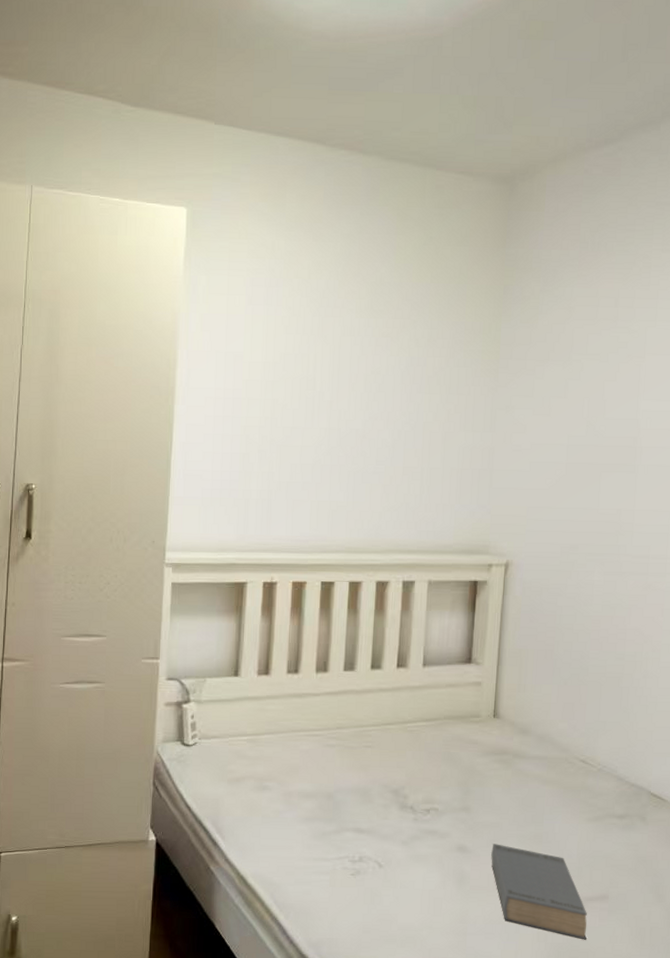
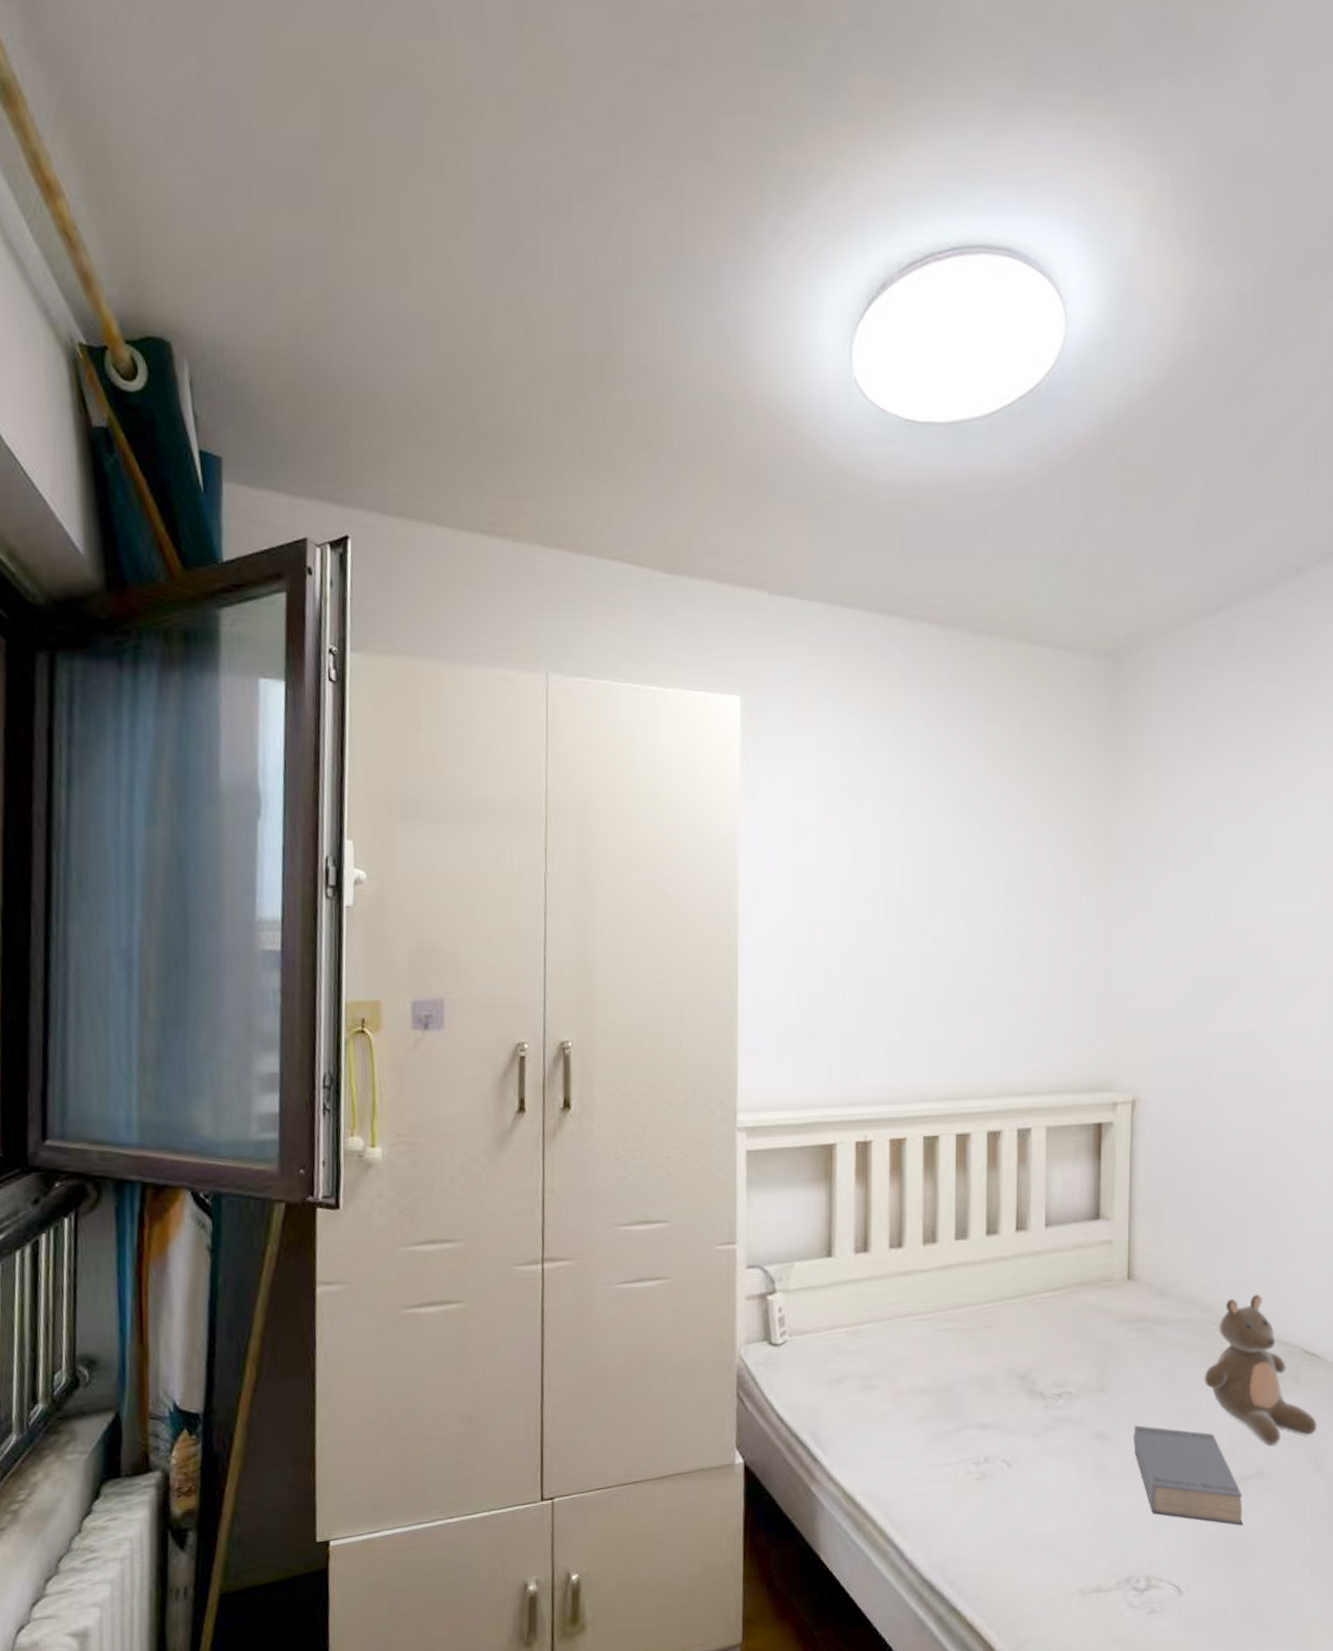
stuffed bear: none [557,740,659,873] -> present [1204,1294,1317,1445]

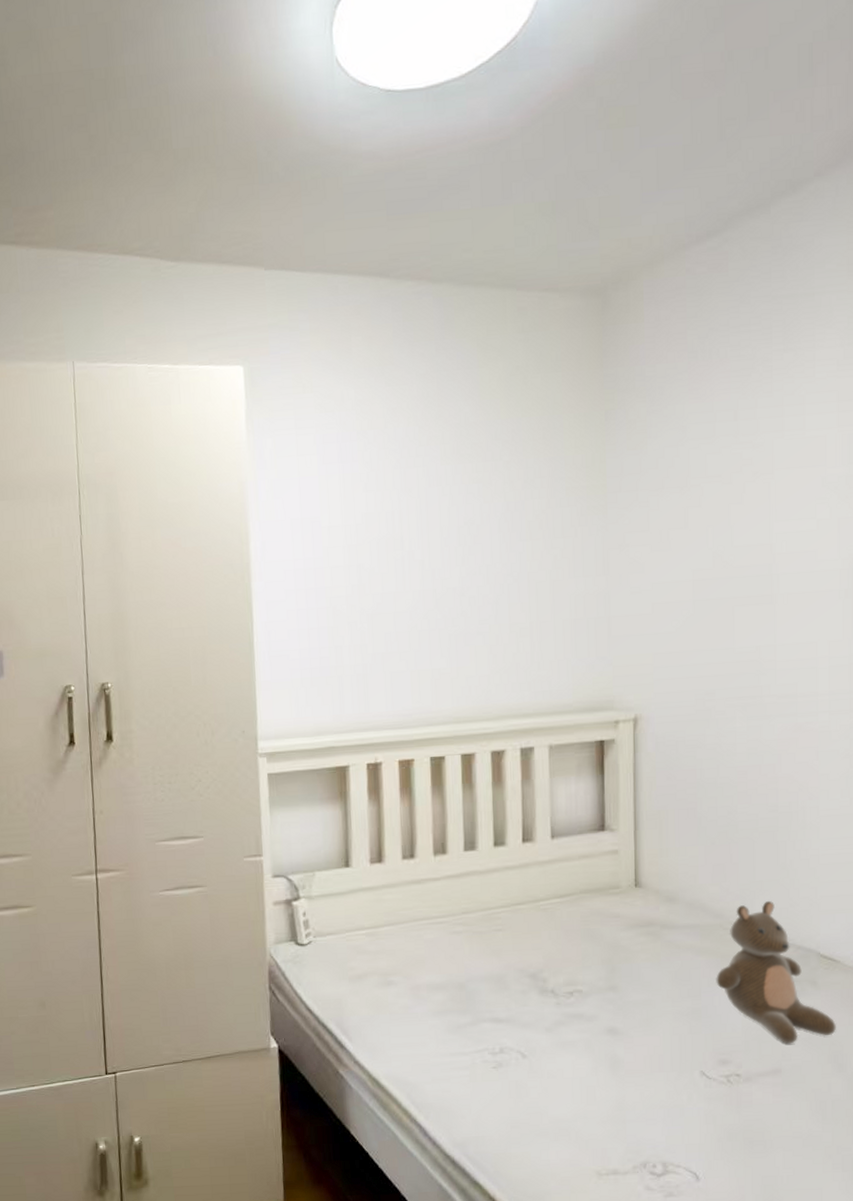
book: present [1133,1425,1243,1526] -> none [645,1023,760,1119]

